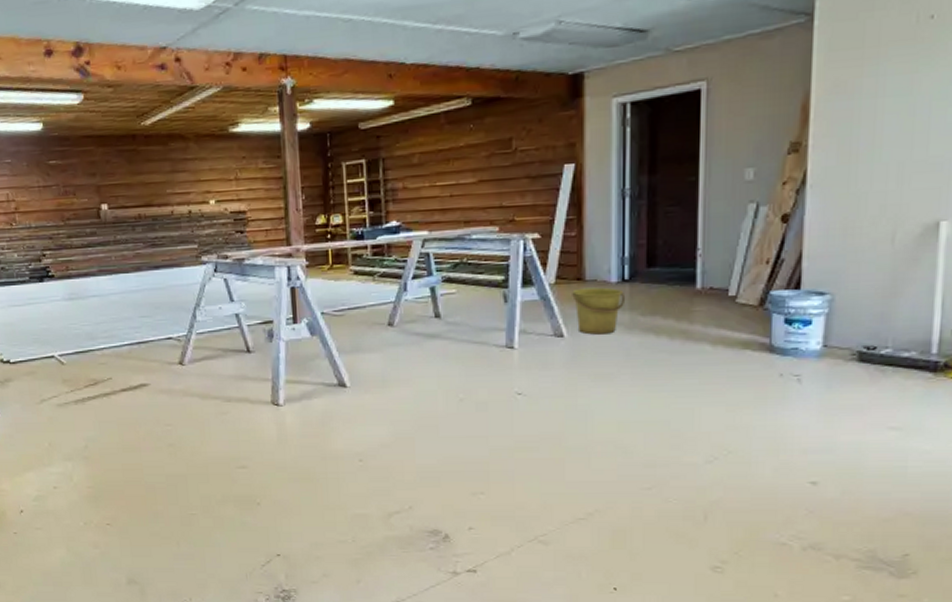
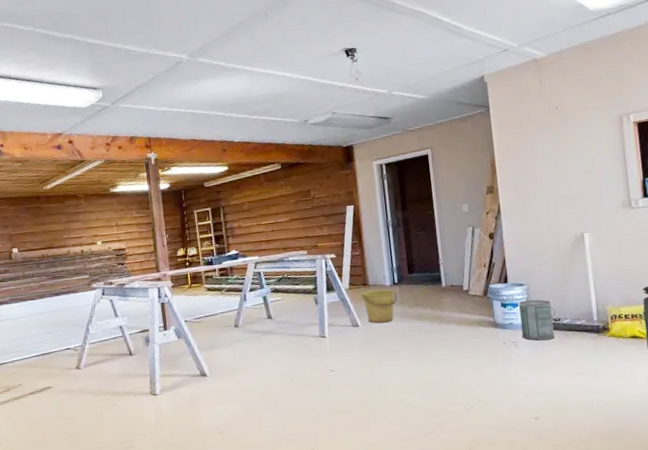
paint can: none [810,316,870,377] -> present [518,299,555,341]

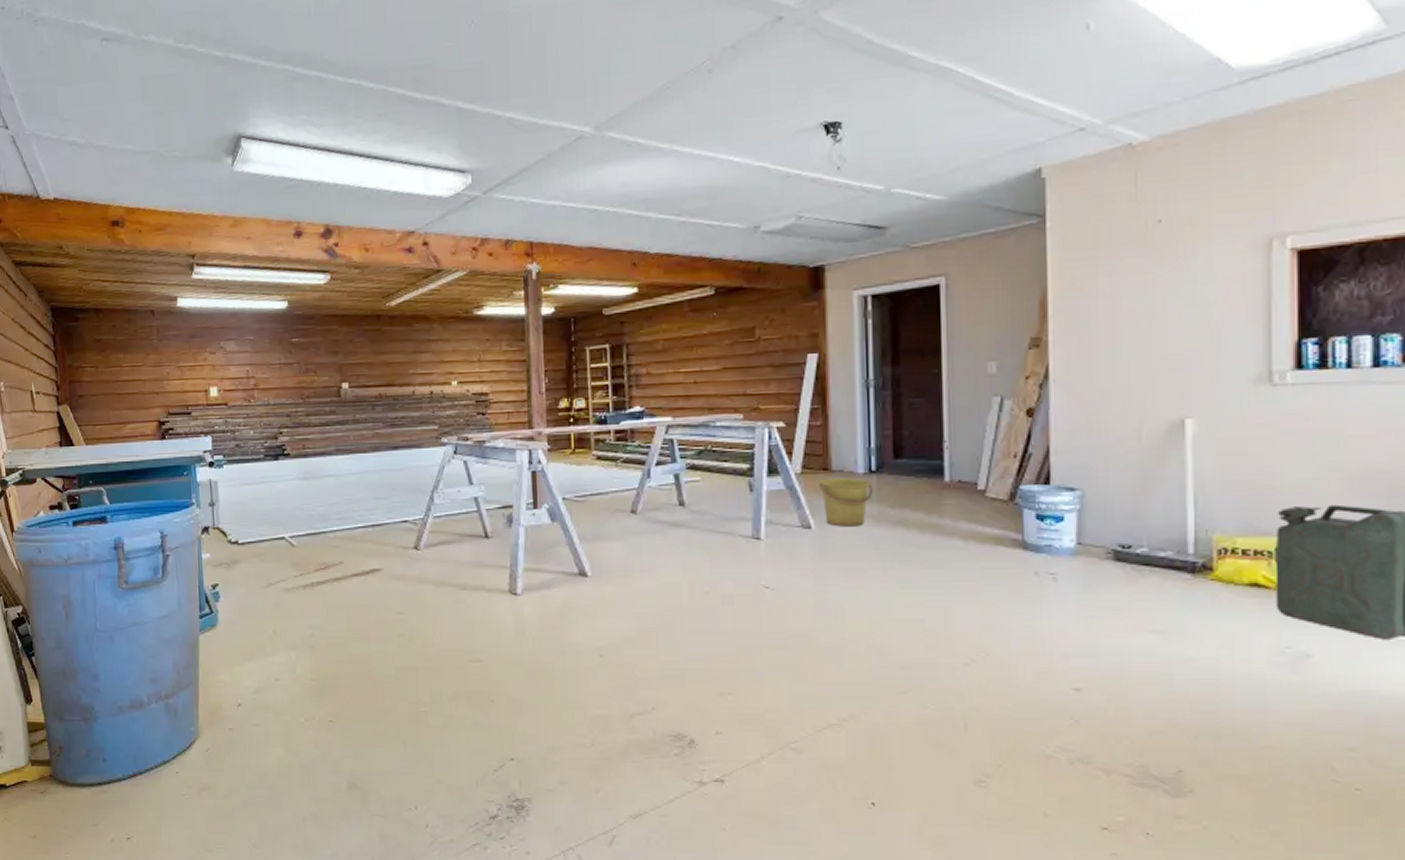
paint can: present [518,299,555,341] -> none [1064,512,1124,576]

